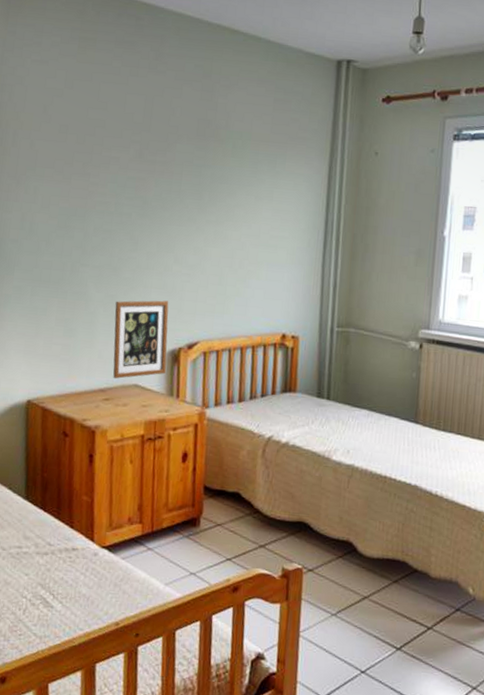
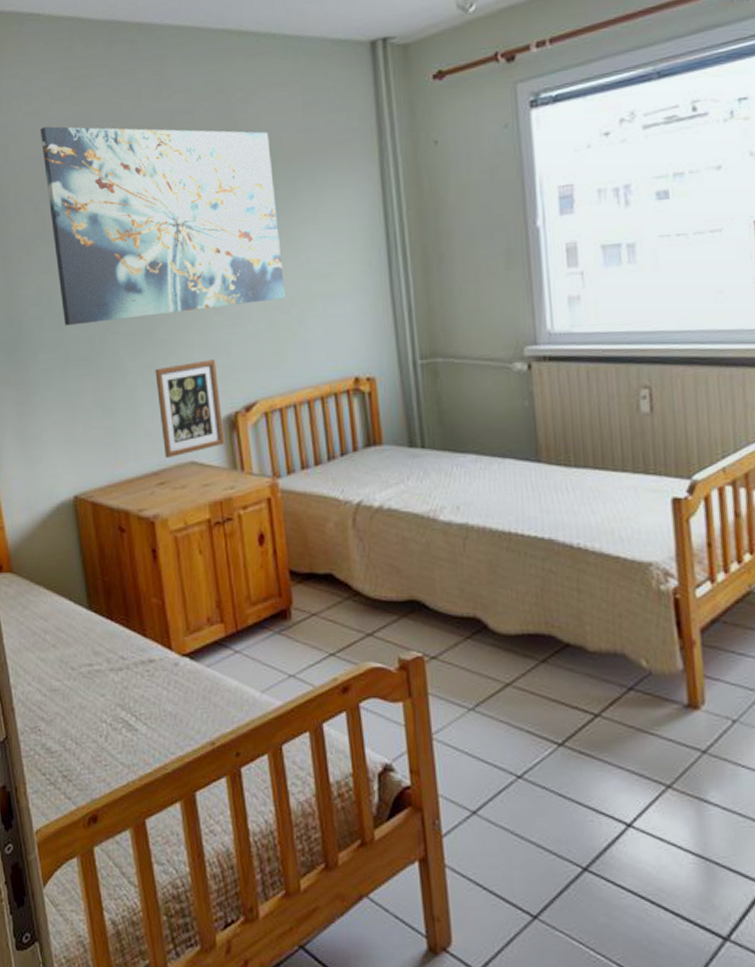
wall art: none [41,75,243,260] -> present [39,126,285,326]

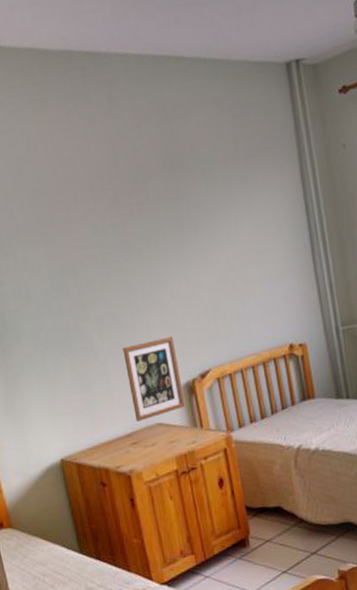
wall art: present [39,126,285,326] -> none [8,142,228,316]

